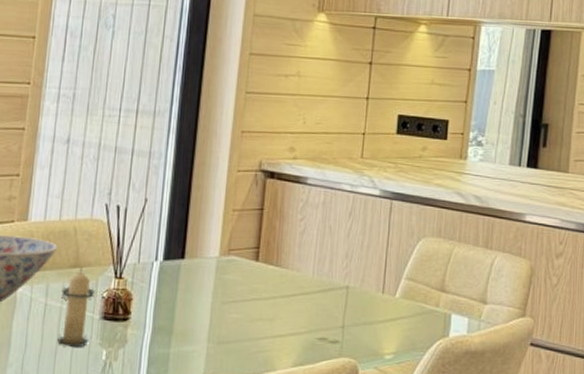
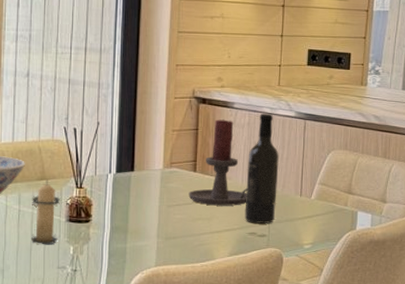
candle holder: none [248,197,319,304] -> present [188,119,247,206]
wine bottle: none [314,191,359,327] -> present [245,114,279,223]

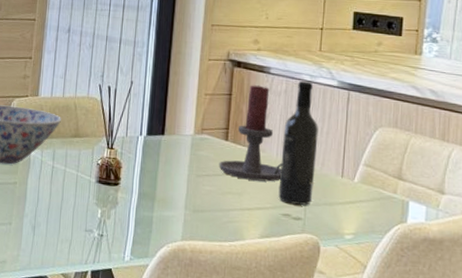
candle: present [30,179,61,244] -> none [61,137,92,205]

